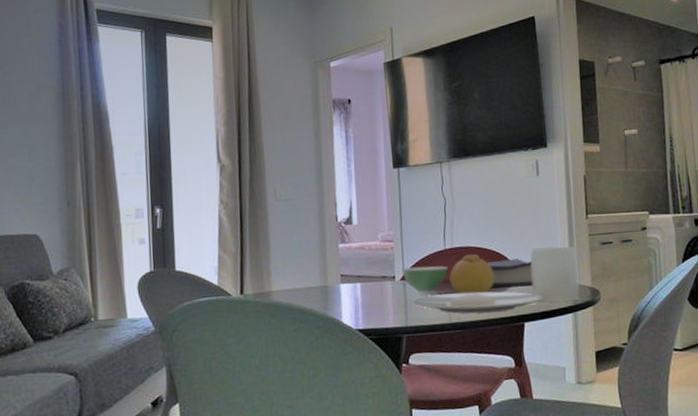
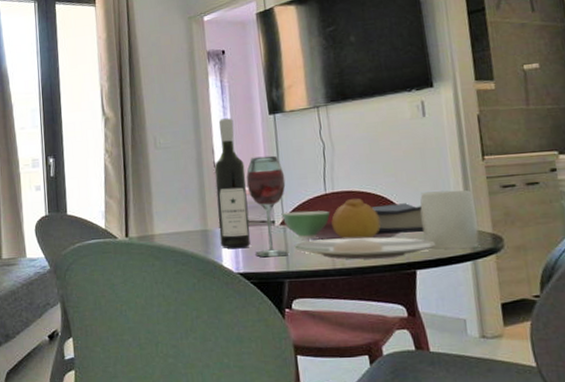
bottle: none [336,170,371,305] -> present [214,118,251,249]
wineglass: none [368,210,407,313] -> present [246,155,288,258]

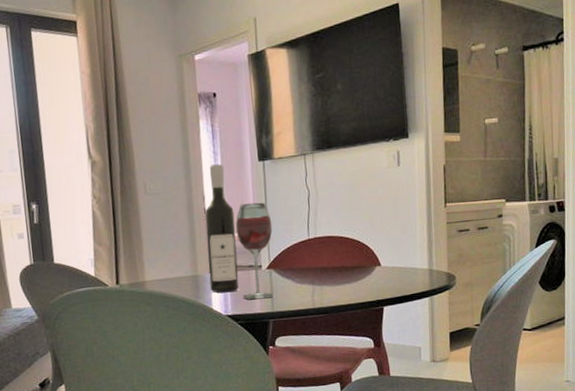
bowl: present [281,210,331,240] -> none [268,254,312,282]
plate: present [294,237,435,260] -> none [279,278,401,300]
fruit: present [331,198,380,239] -> none [313,242,355,281]
hardback book: present [371,203,425,233] -> none [348,247,393,275]
mug: present [420,190,480,250] -> none [390,234,437,288]

